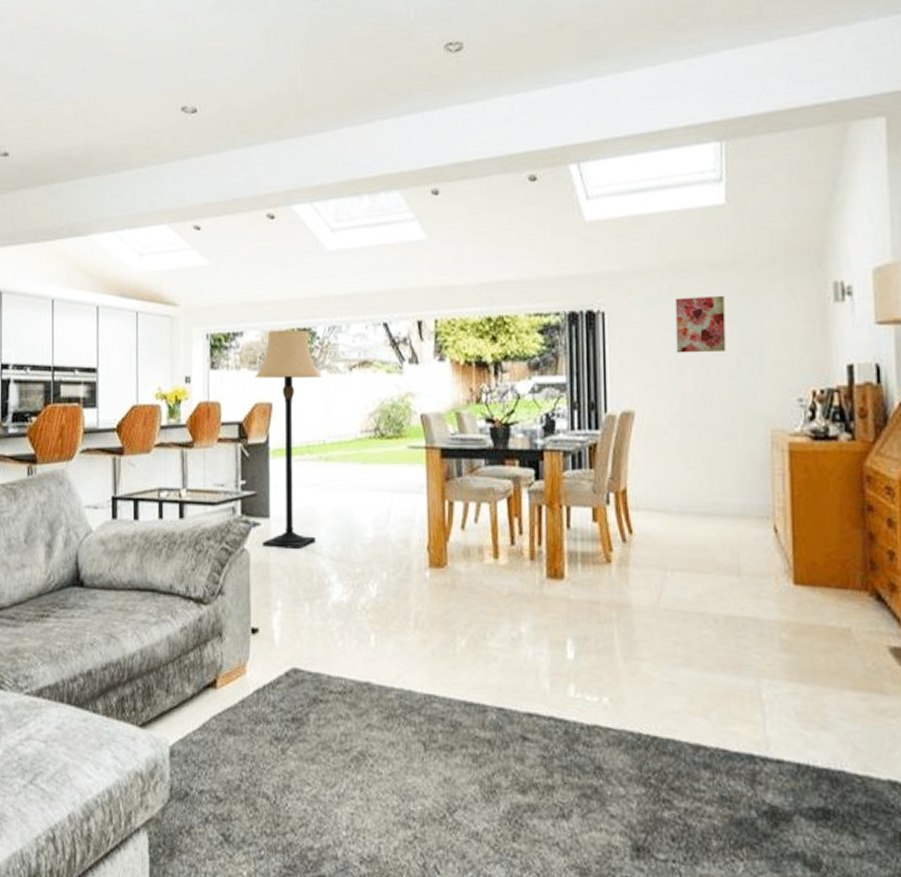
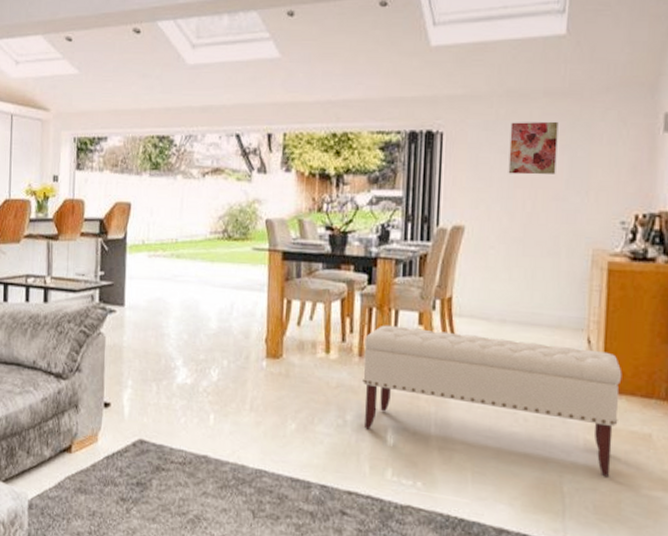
lamp: present [254,330,322,549] -> none [116,137,177,335]
bench: none [536,523,814,680] -> present [363,325,622,477]

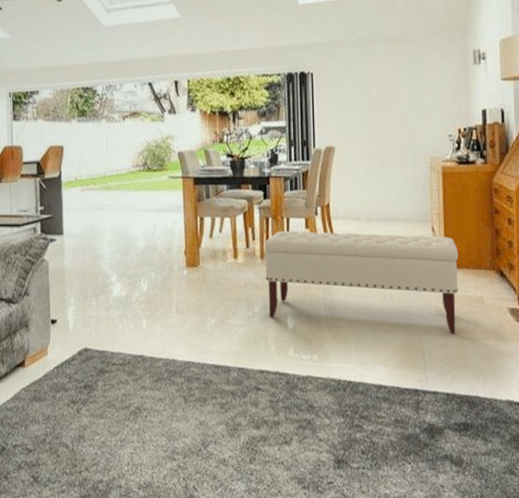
wall art: present [508,121,559,175] -> none [363,60,399,103]

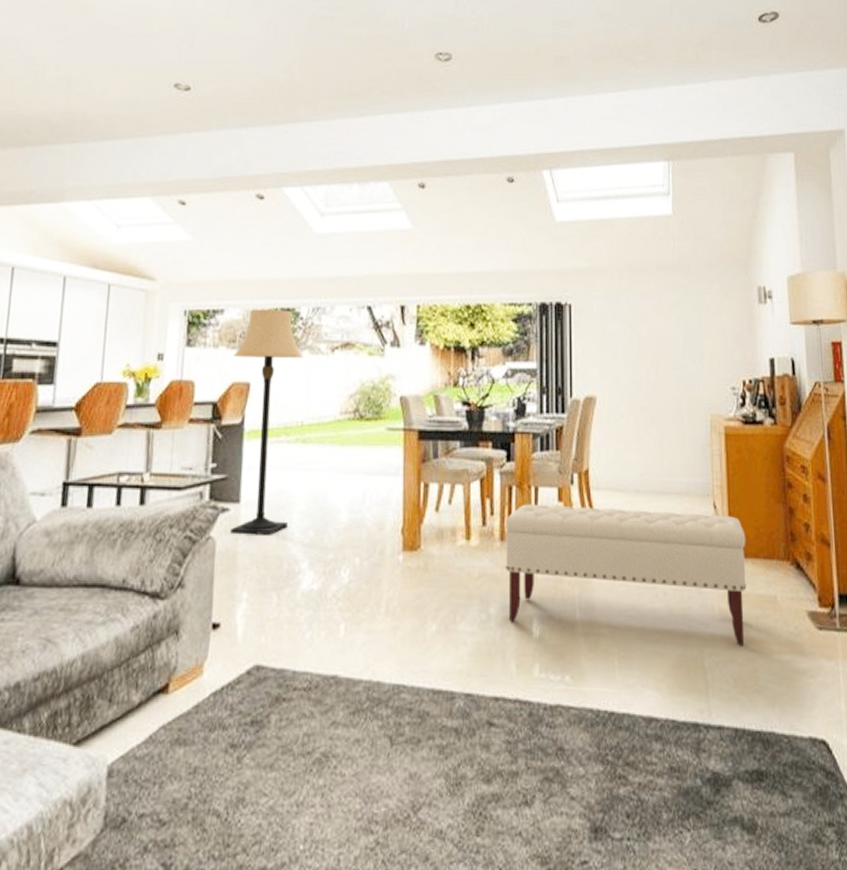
lamp: none [48,89,102,258] -> present [230,309,303,535]

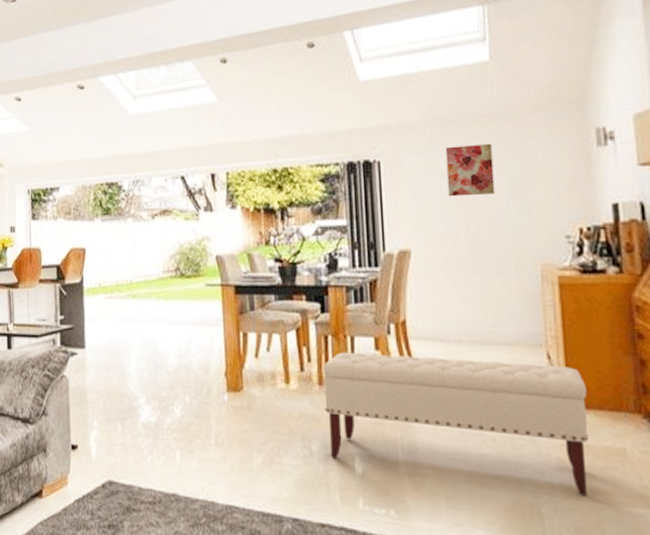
lamp: present [230,309,303,535] -> none [69,184,128,375]
wall art: none [631,294,673,345] -> present [445,143,495,197]

